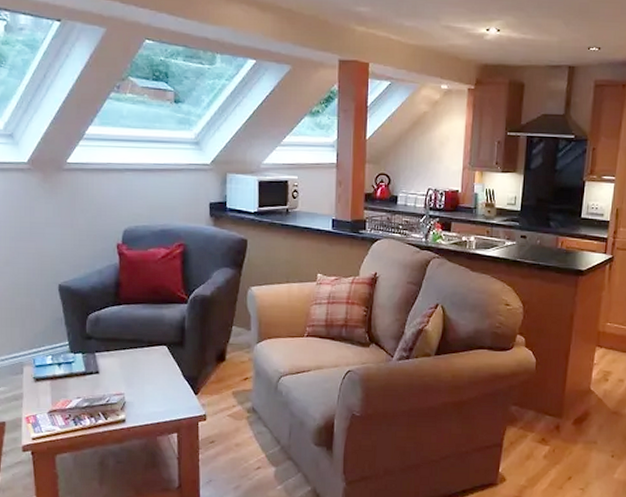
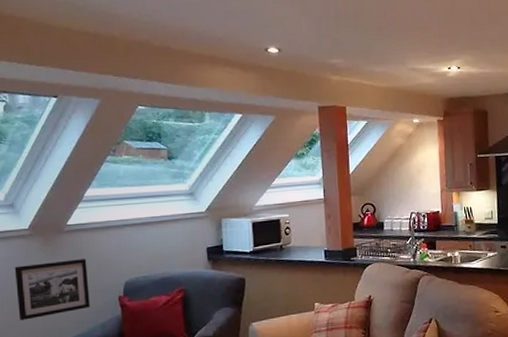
picture frame: none [13,200,88,257] -> present [14,259,90,320]

